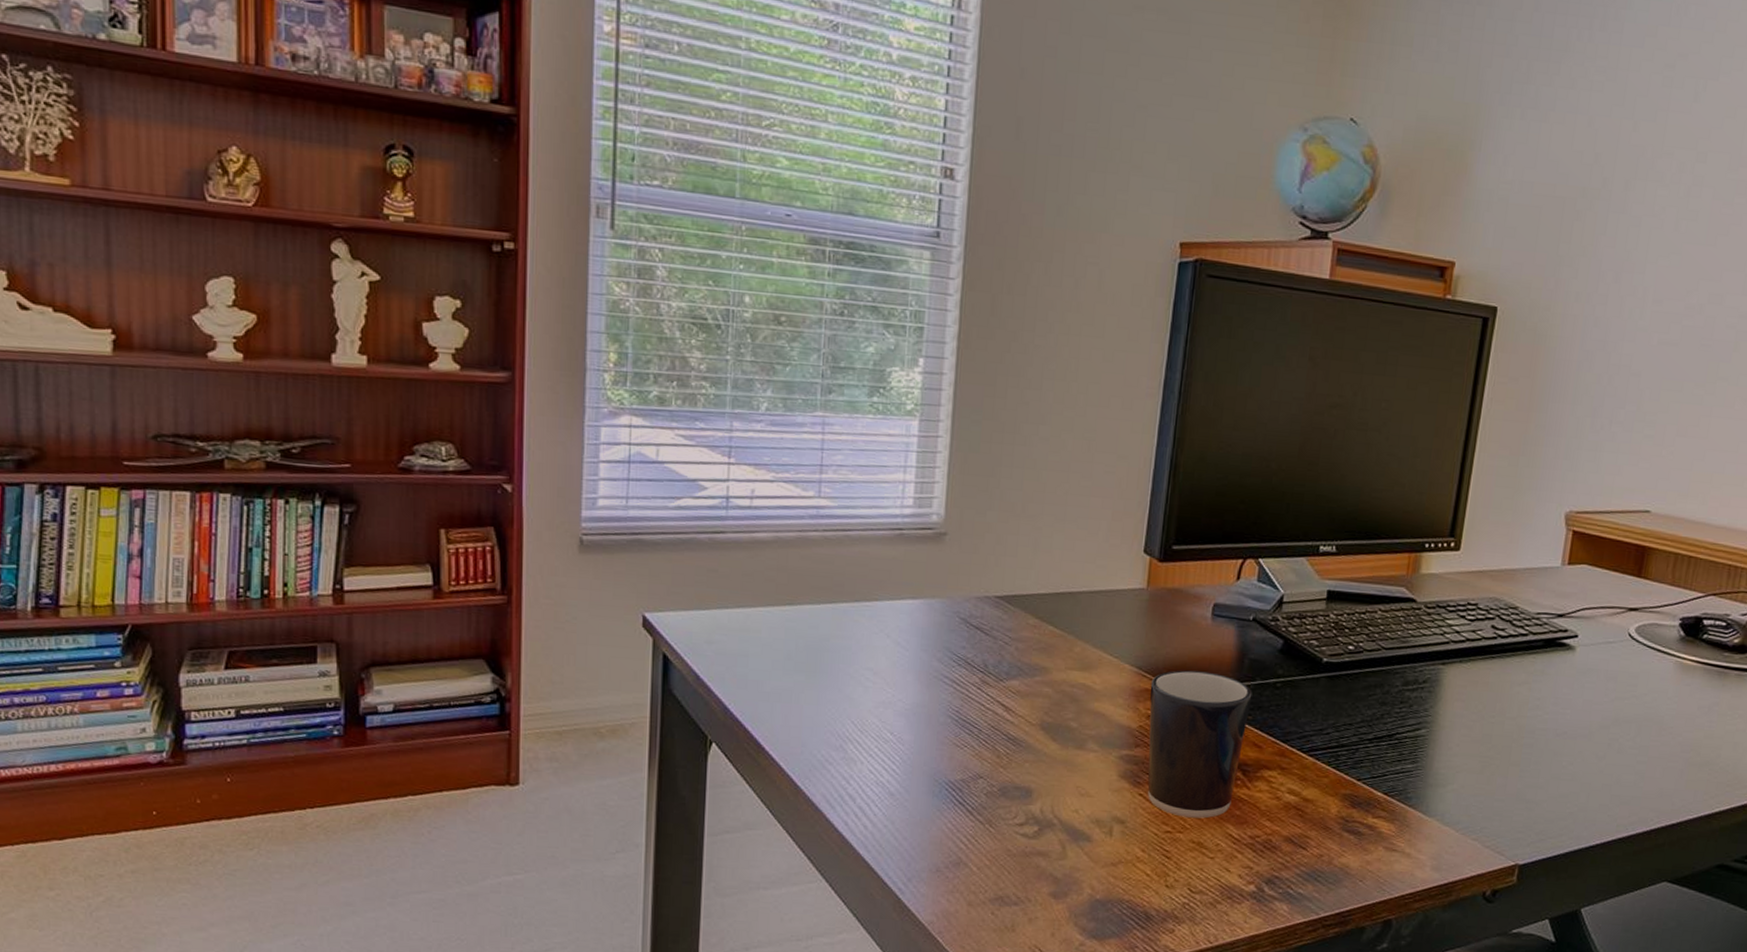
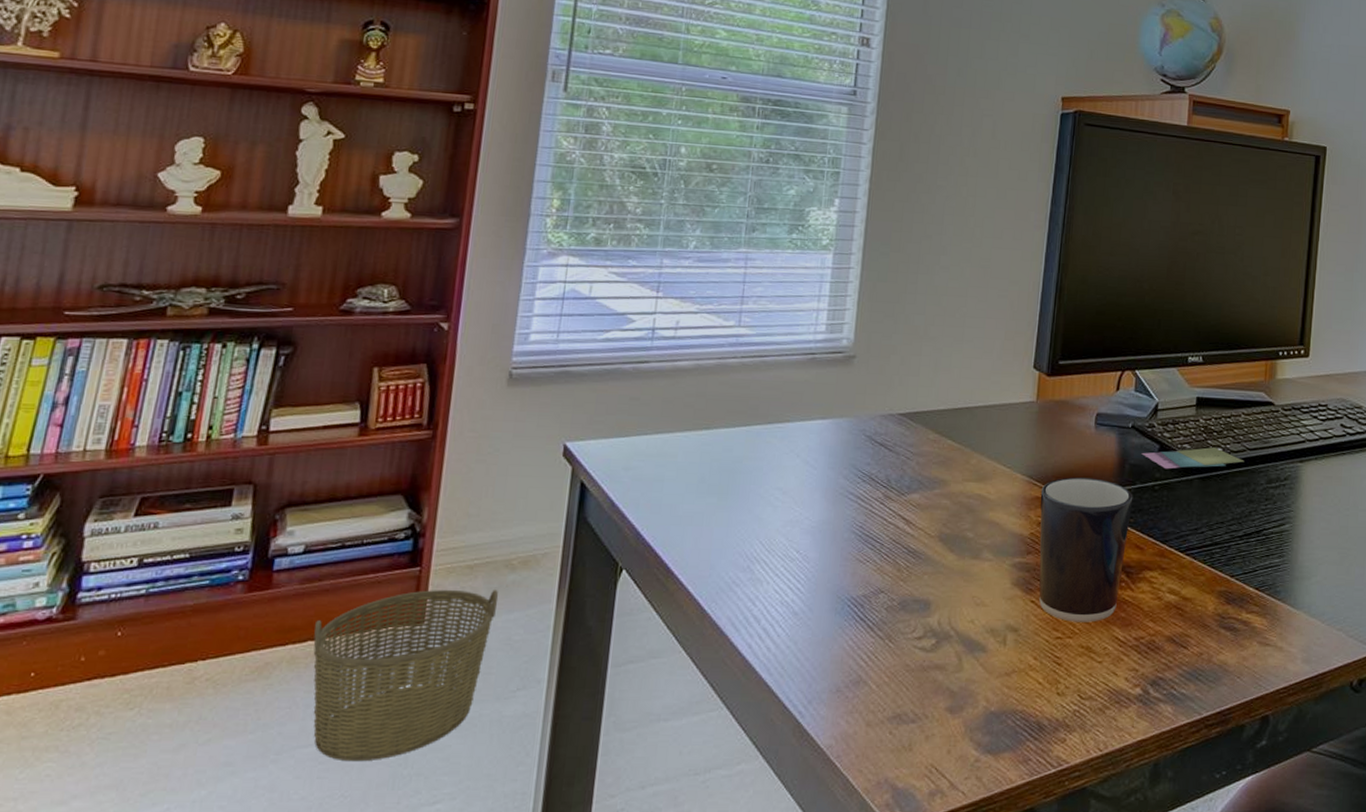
basket: none [412,753,590,909] -> present [313,589,499,762]
sticky notes: none [1263,644,1379,666] -> present [1141,447,1244,470]

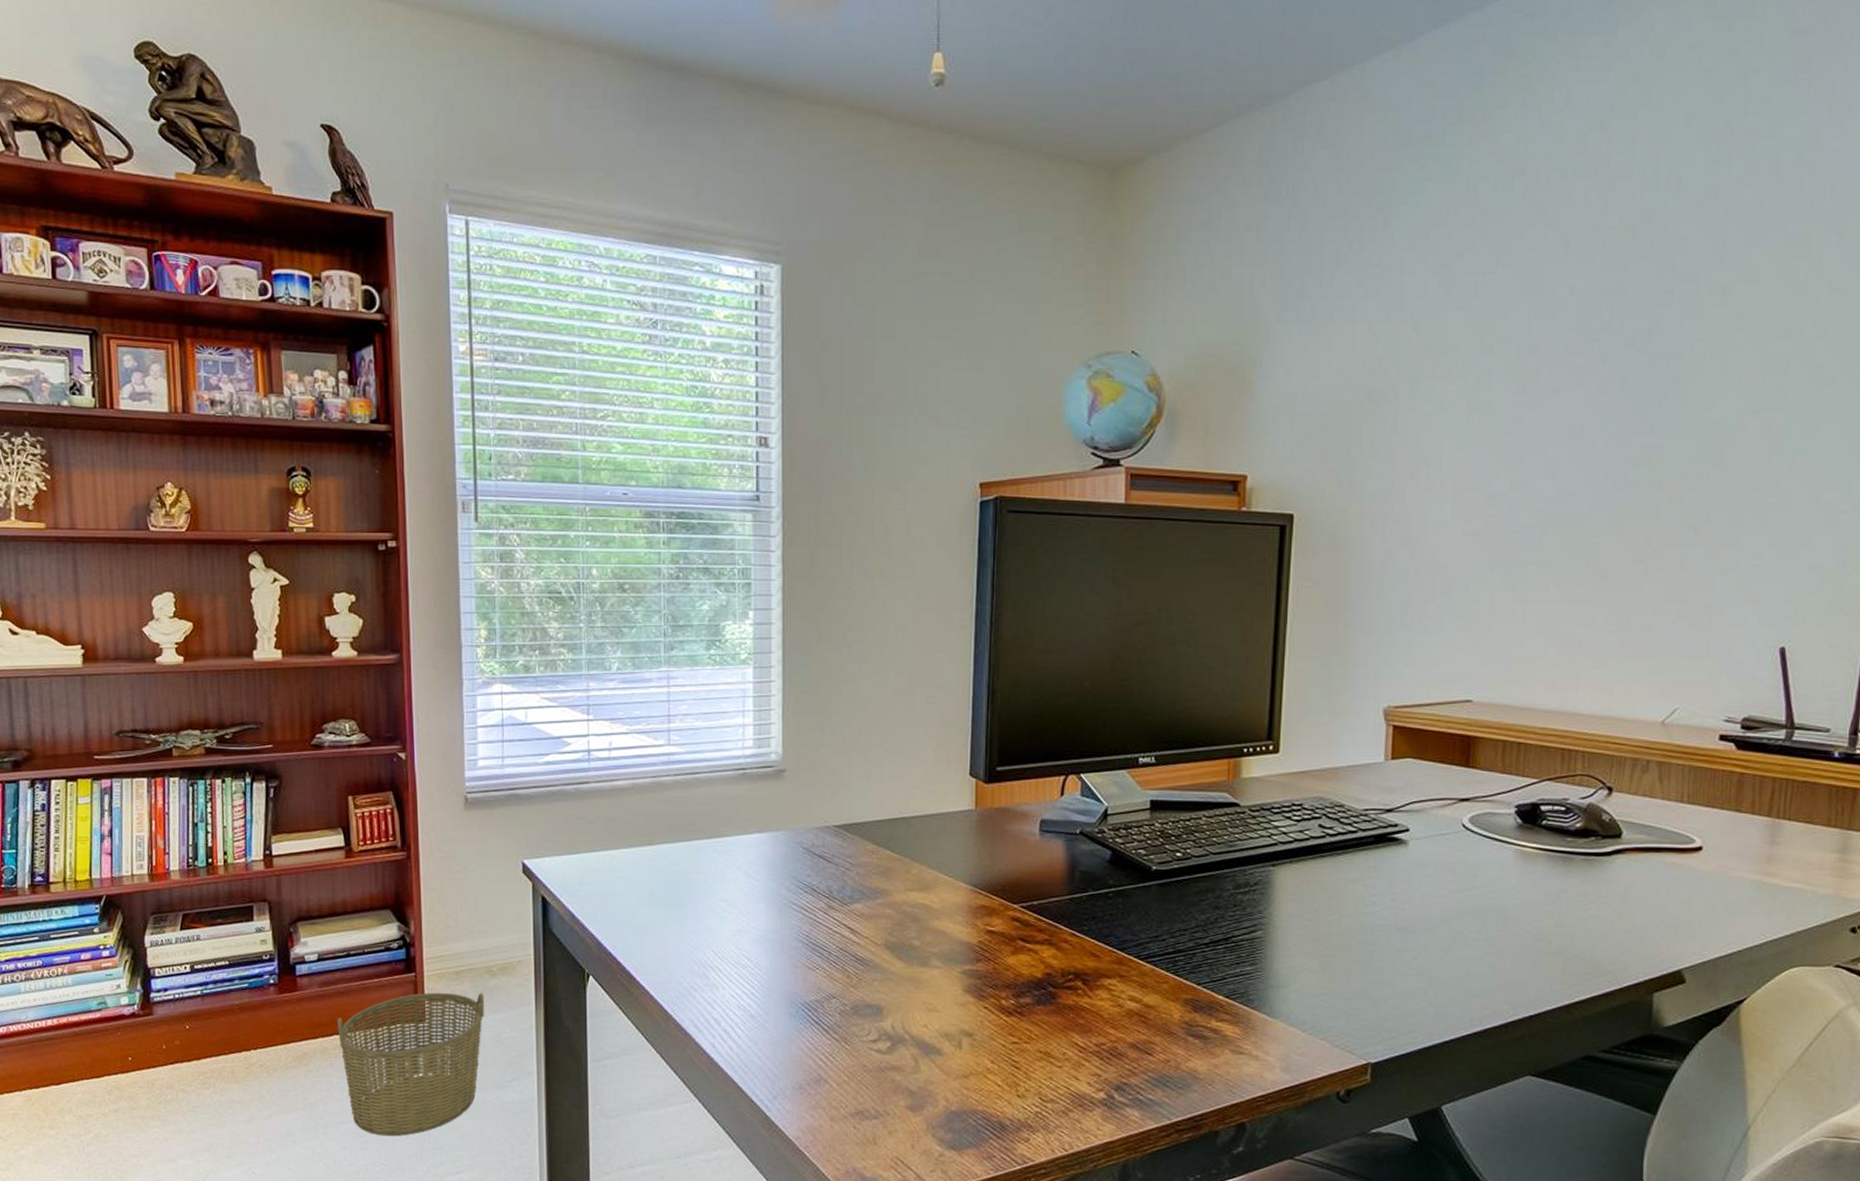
mug: present [1038,477,1133,622] -> none [986,885,1086,1029]
sticky notes: present [1141,447,1244,470] -> none [1092,852,1208,876]

